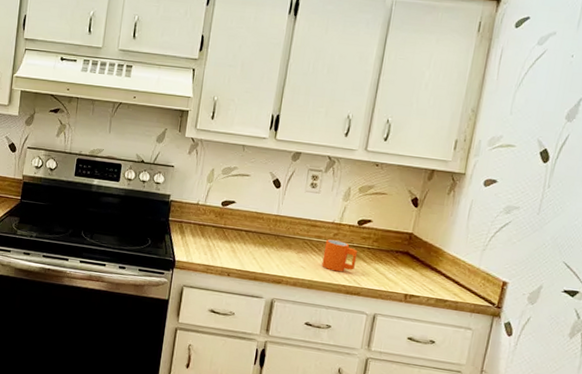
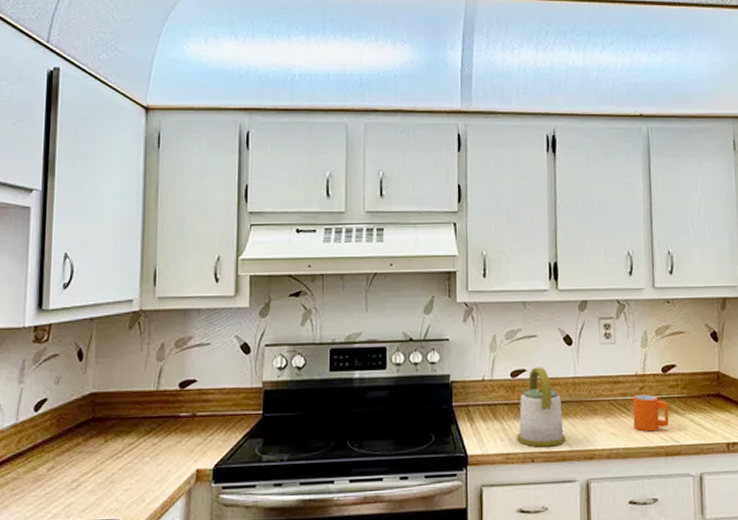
kettle: none [218,201,262,268] -> present [517,367,566,448]

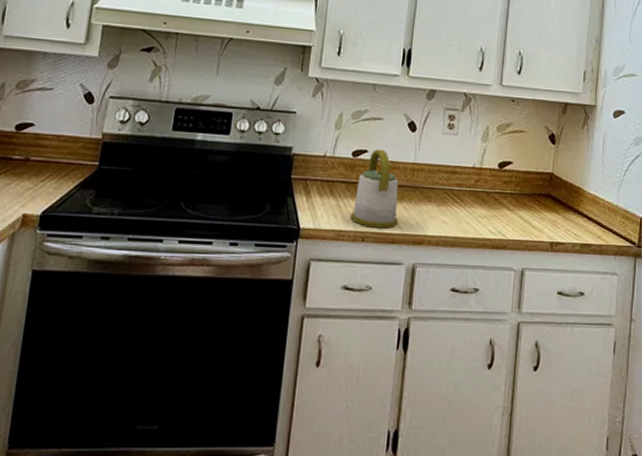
mug: present [632,394,669,432] -> none [464,186,501,224]

